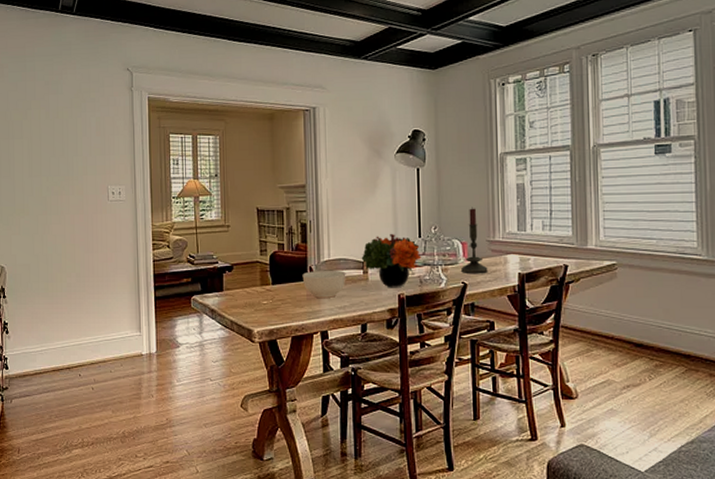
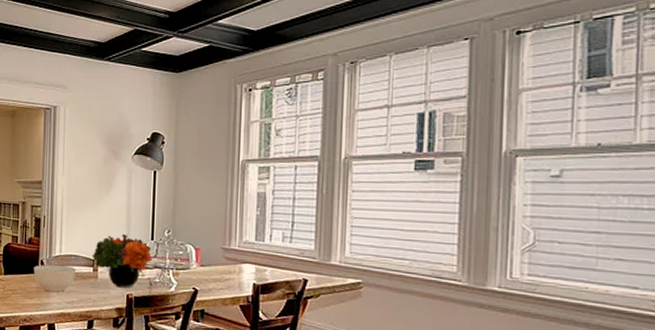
candle: present [461,207,488,273] -> none [193,213,221,281]

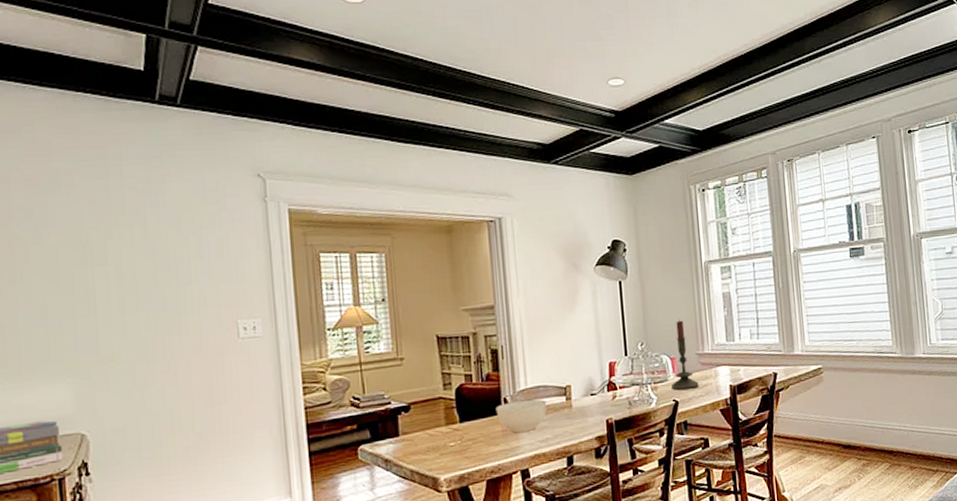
flower arrangement: present [92,233,153,288] -> none [562,353,629,414]
candle: none [193,213,221,281] -> present [671,319,699,390]

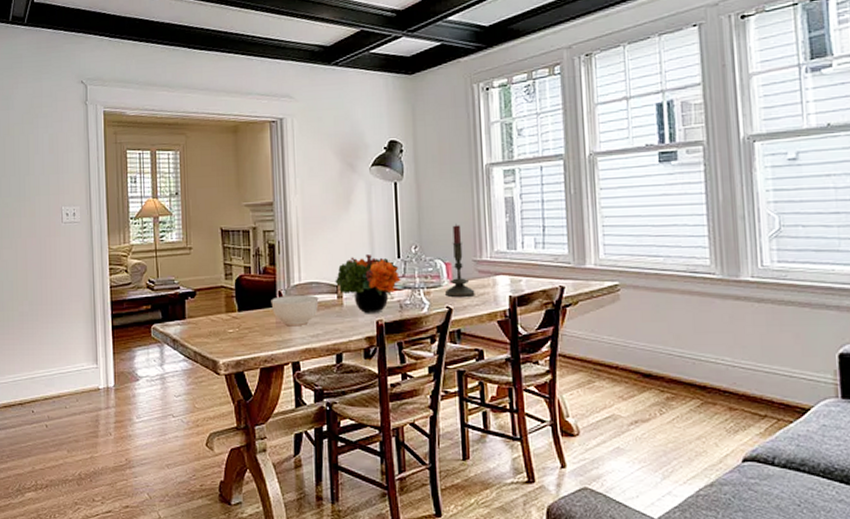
flower arrangement: none [562,353,629,414] -> present [335,253,401,314]

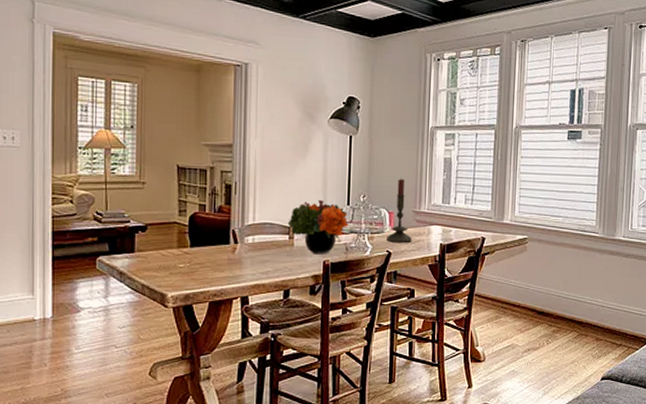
bowl: present [271,294,319,327] -> none [224,233,271,264]

